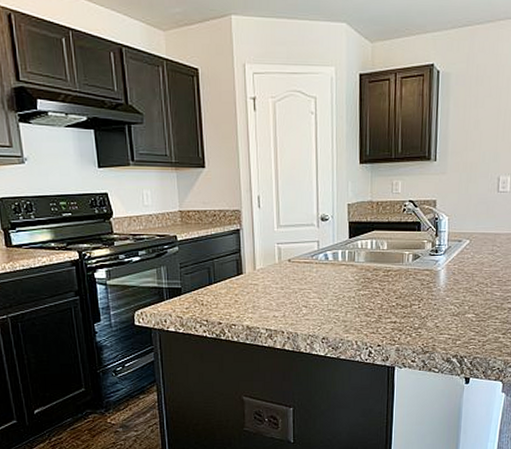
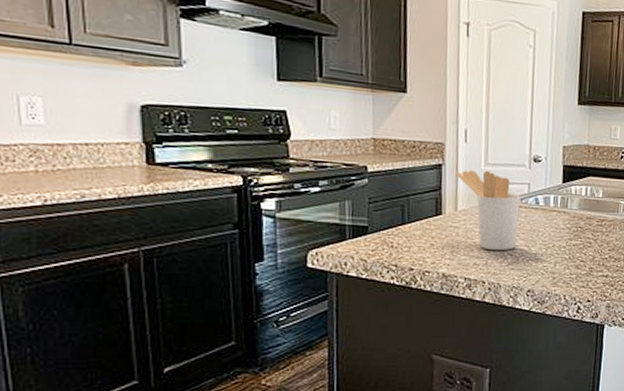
utensil holder: none [252,231,311,304] -> present [456,170,520,251]

